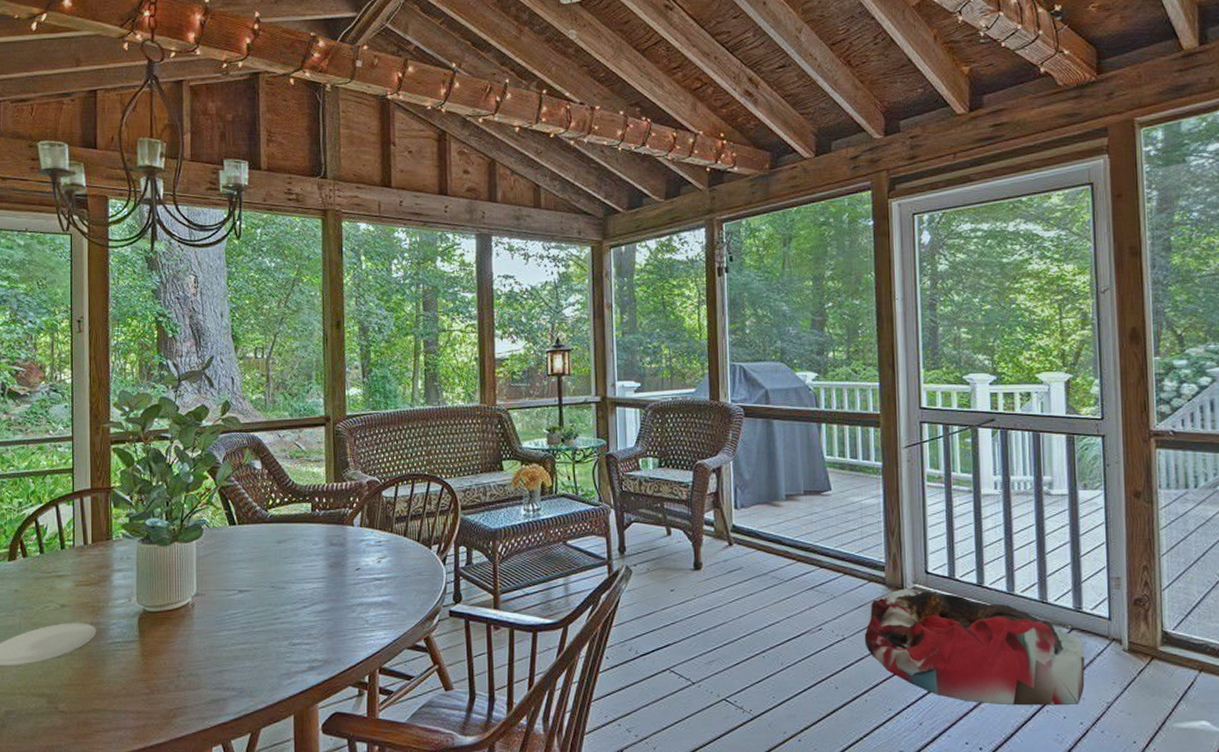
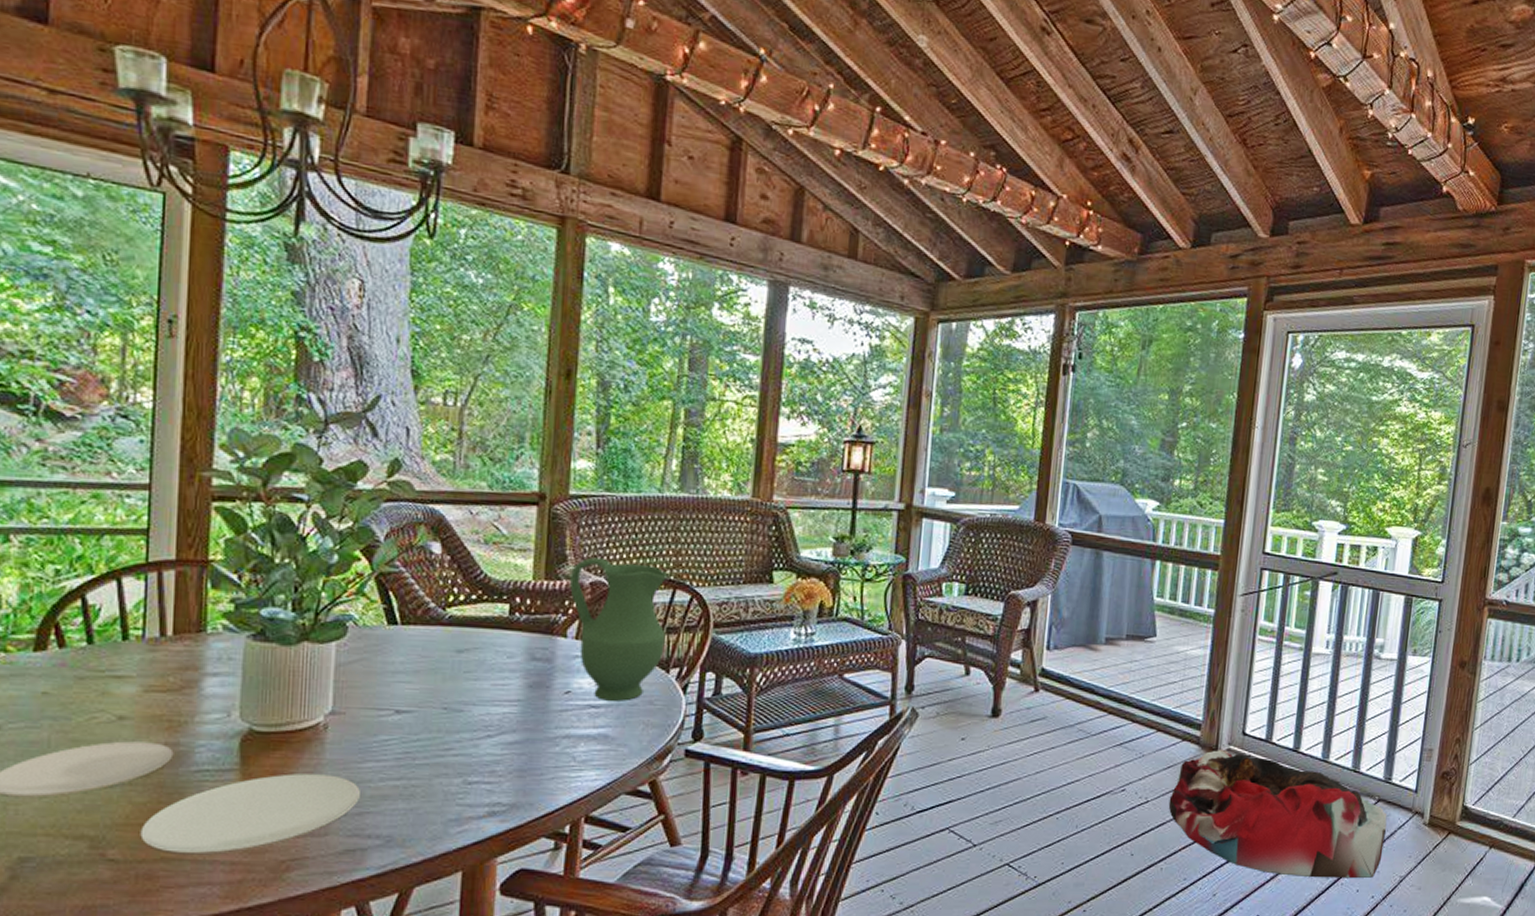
plate: none [79,642,219,707] -> present [140,773,360,856]
pitcher: none [351,462,426,574] -> present [569,557,668,701]

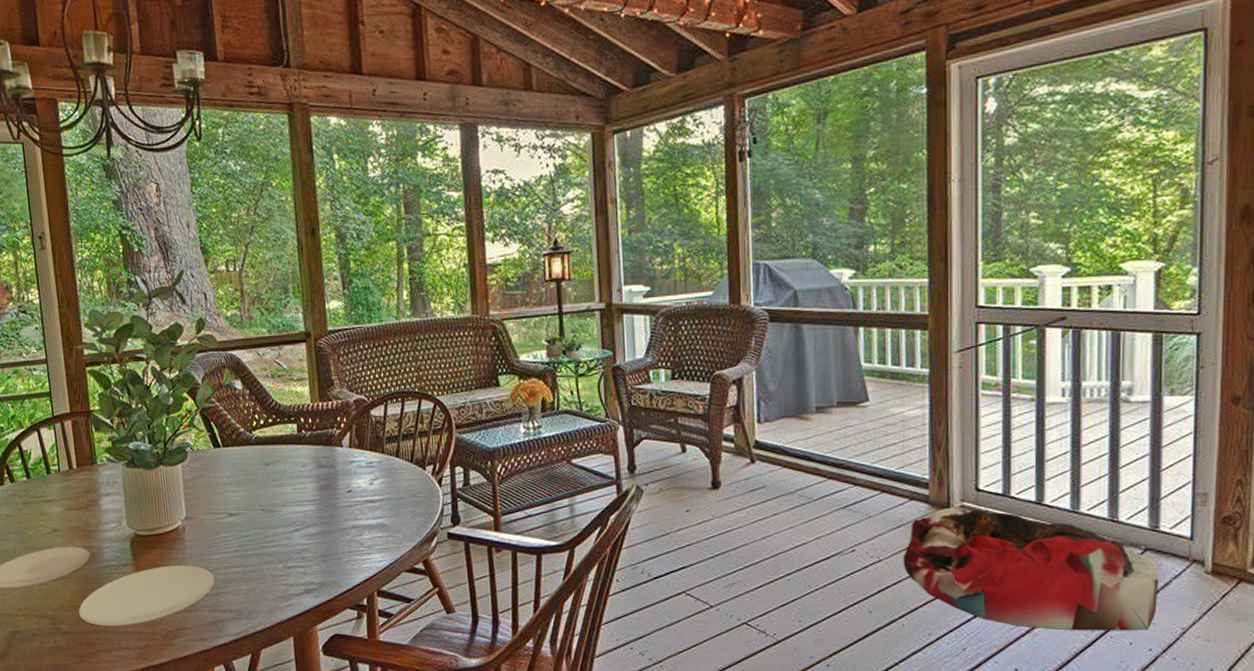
pitcher: present [569,557,668,701] -> none [337,379,419,496]

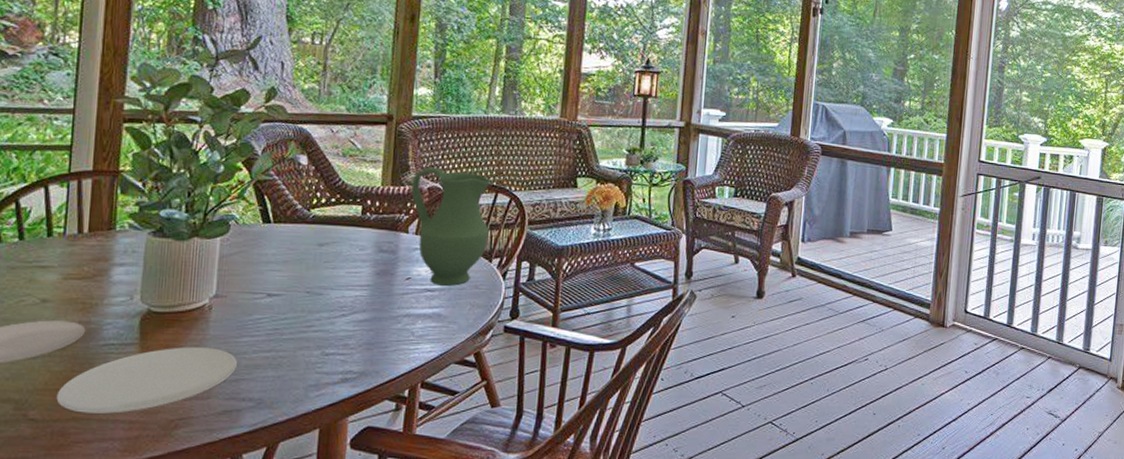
pitcher: none [337,379,419,496] -> present [410,167,492,286]
dog bed: present [903,506,1158,631] -> none [904,324,1087,434]

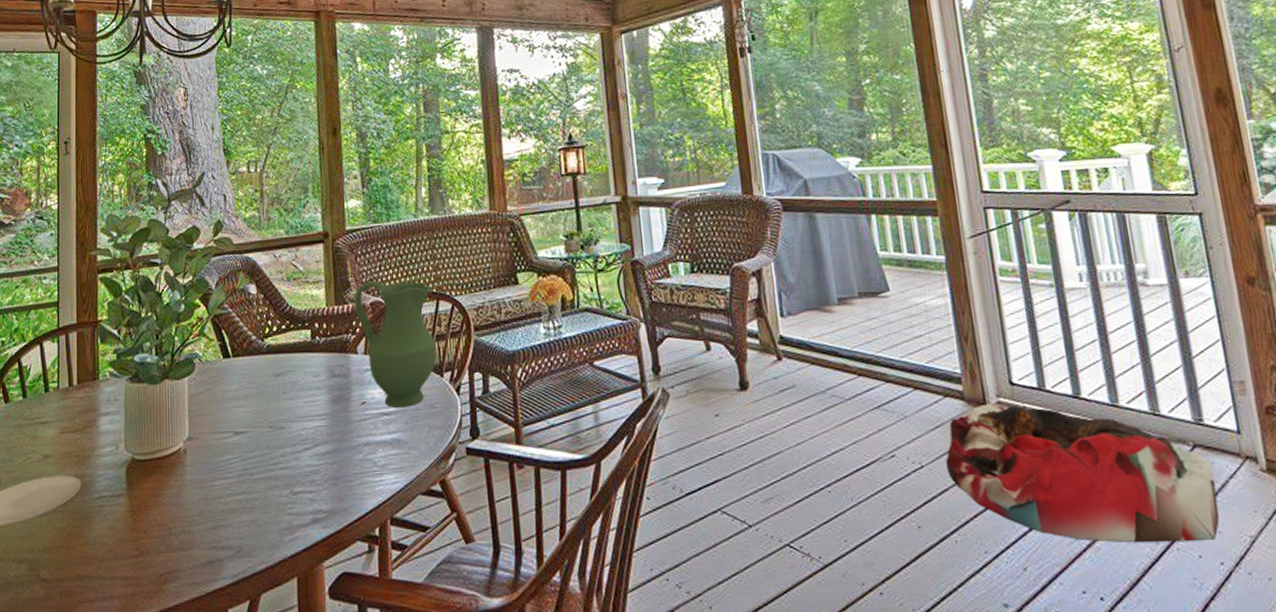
plate: present [56,347,237,416] -> none [62,494,214,573]
dog bed: none [904,324,1087,434] -> present [945,402,1219,542]

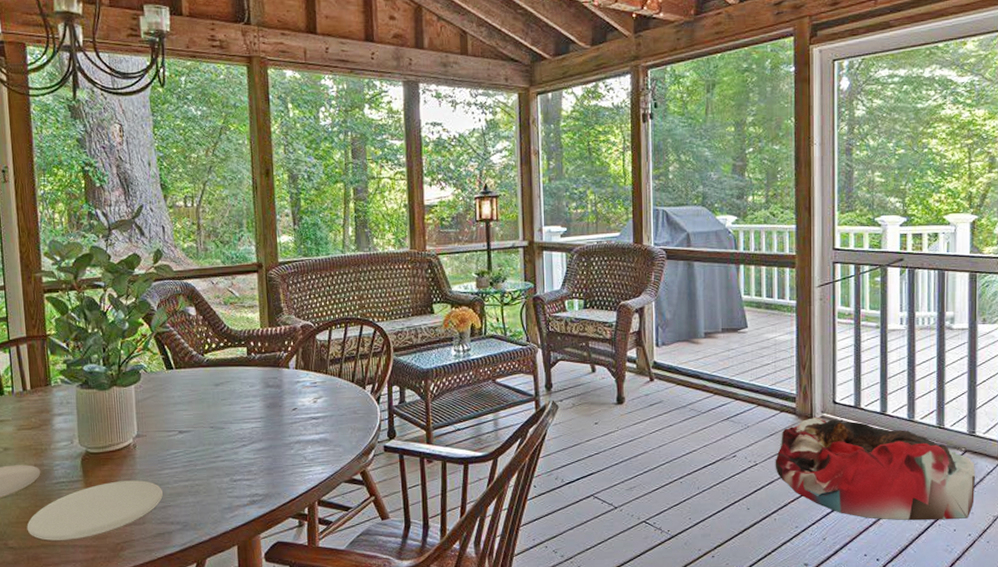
plate: none [62,494,214,573] -> present [26,480,163,543]
pitcher: present [353,280,437,408] -> none [285,307,360,413]

